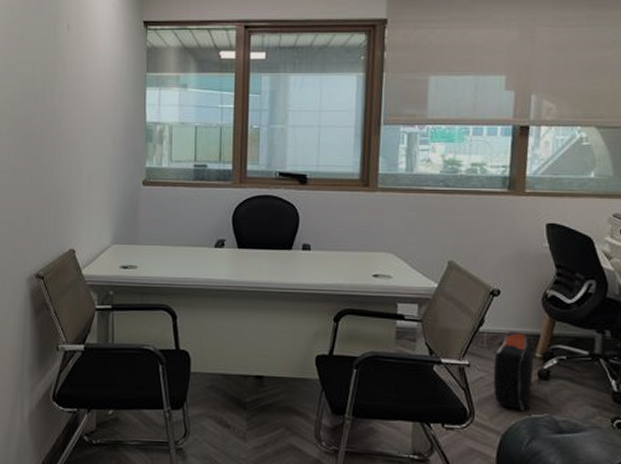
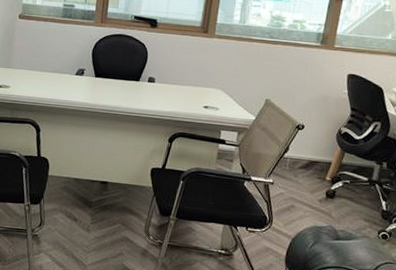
backpack: present [493,331,534,411] -> none [289,158,325,221]

